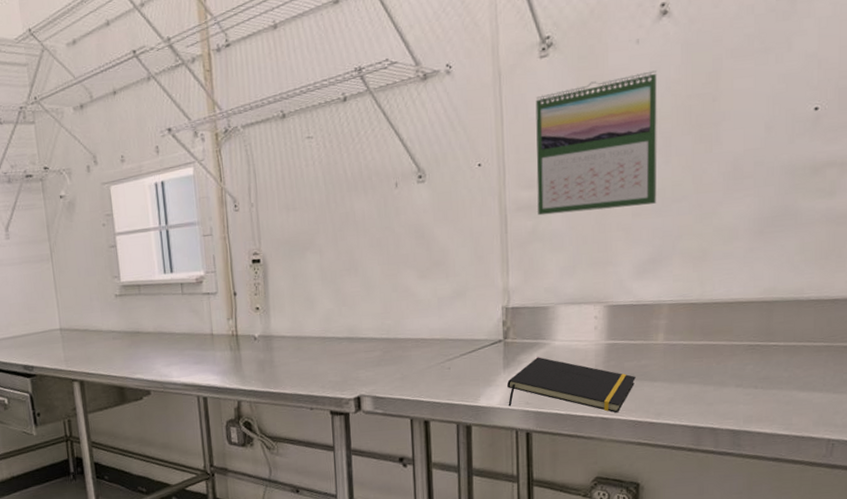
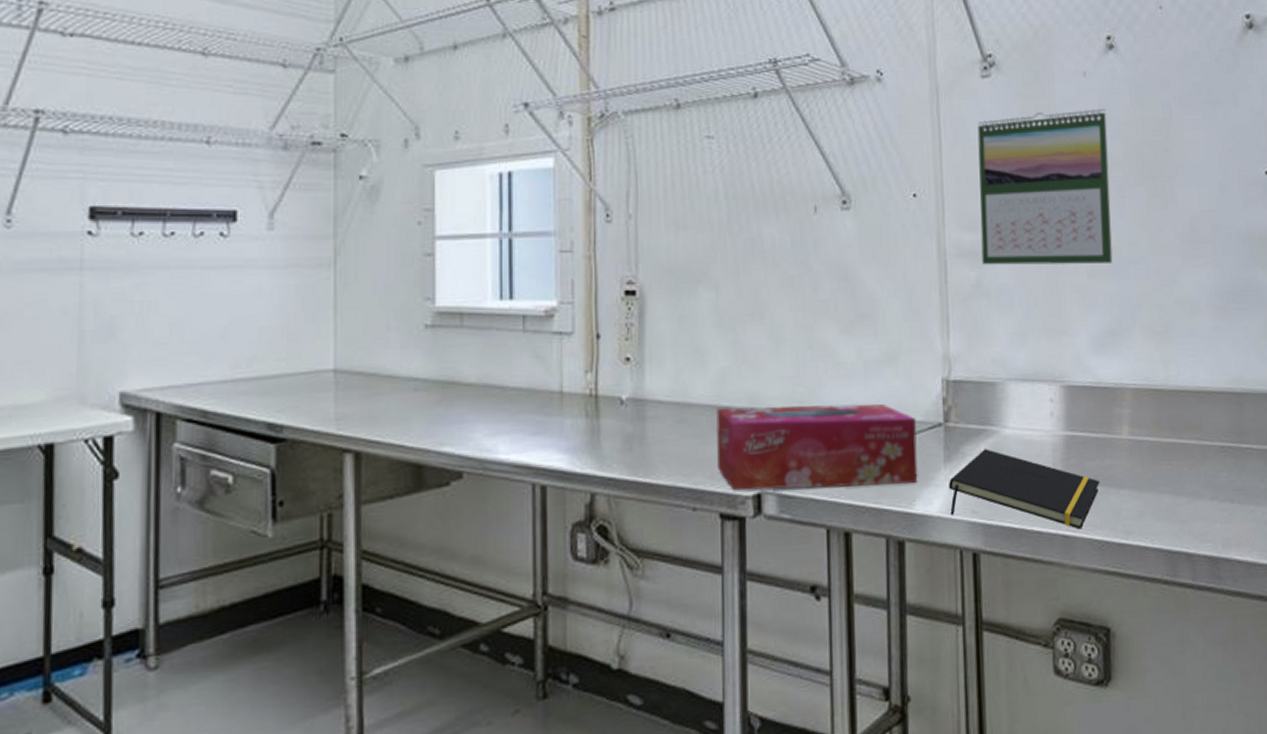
tissue box: none [324,329,482,395] -> present [716,403,918,491]

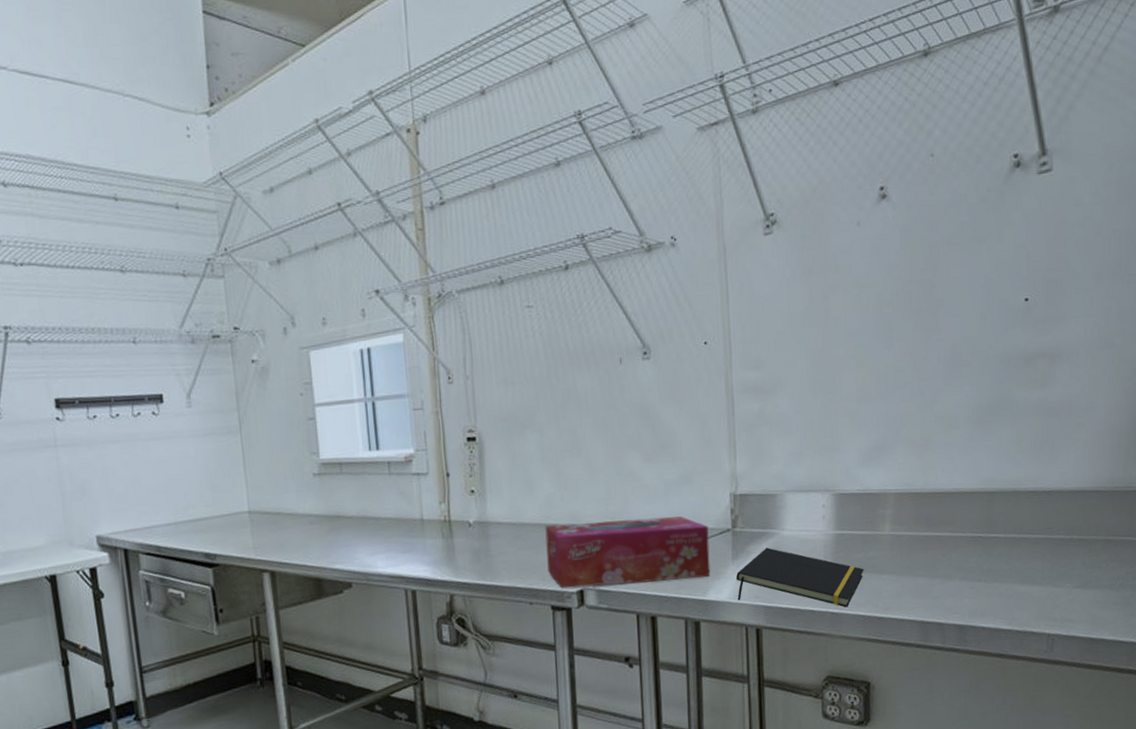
calendar: present [977,109,1113,265] -> none [760,254,880,398]

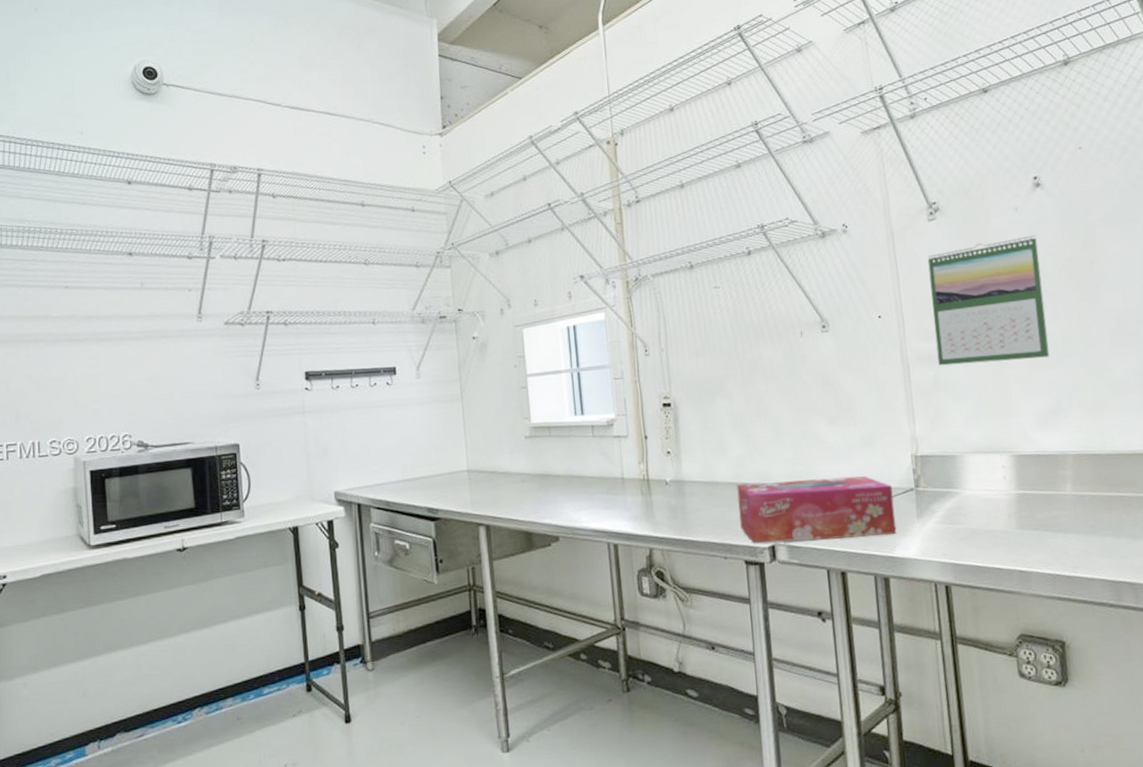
notepad: present [736,547,864,608] -> none [922,506,1049,566]
calendar: none [760,254,880,398] -> present [927,235,1050,366]

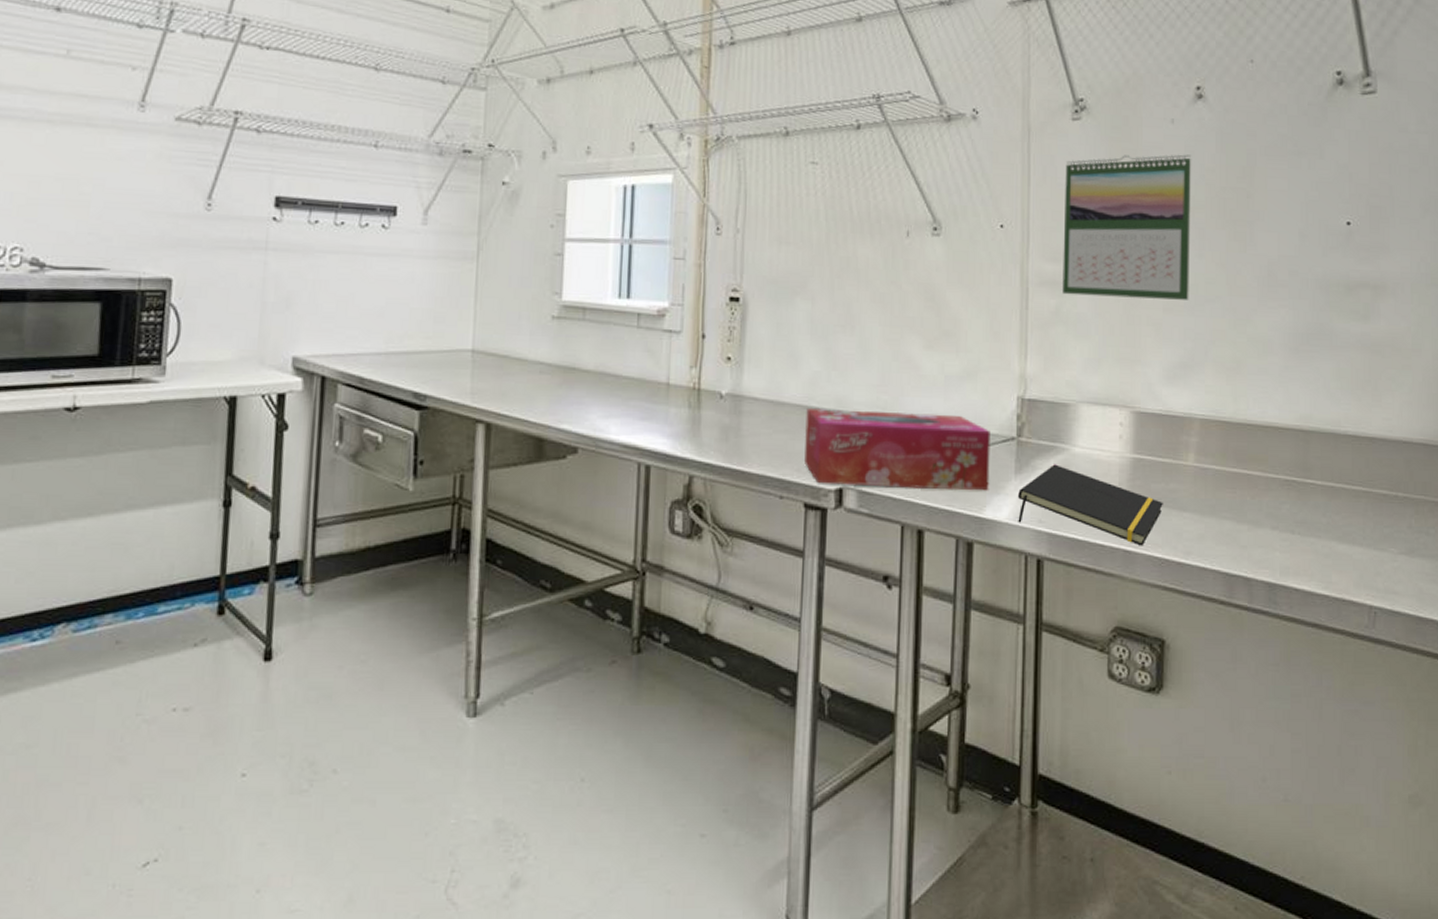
notepad: none [922,506,1049,566] -> present [1018,464,1163,546]

